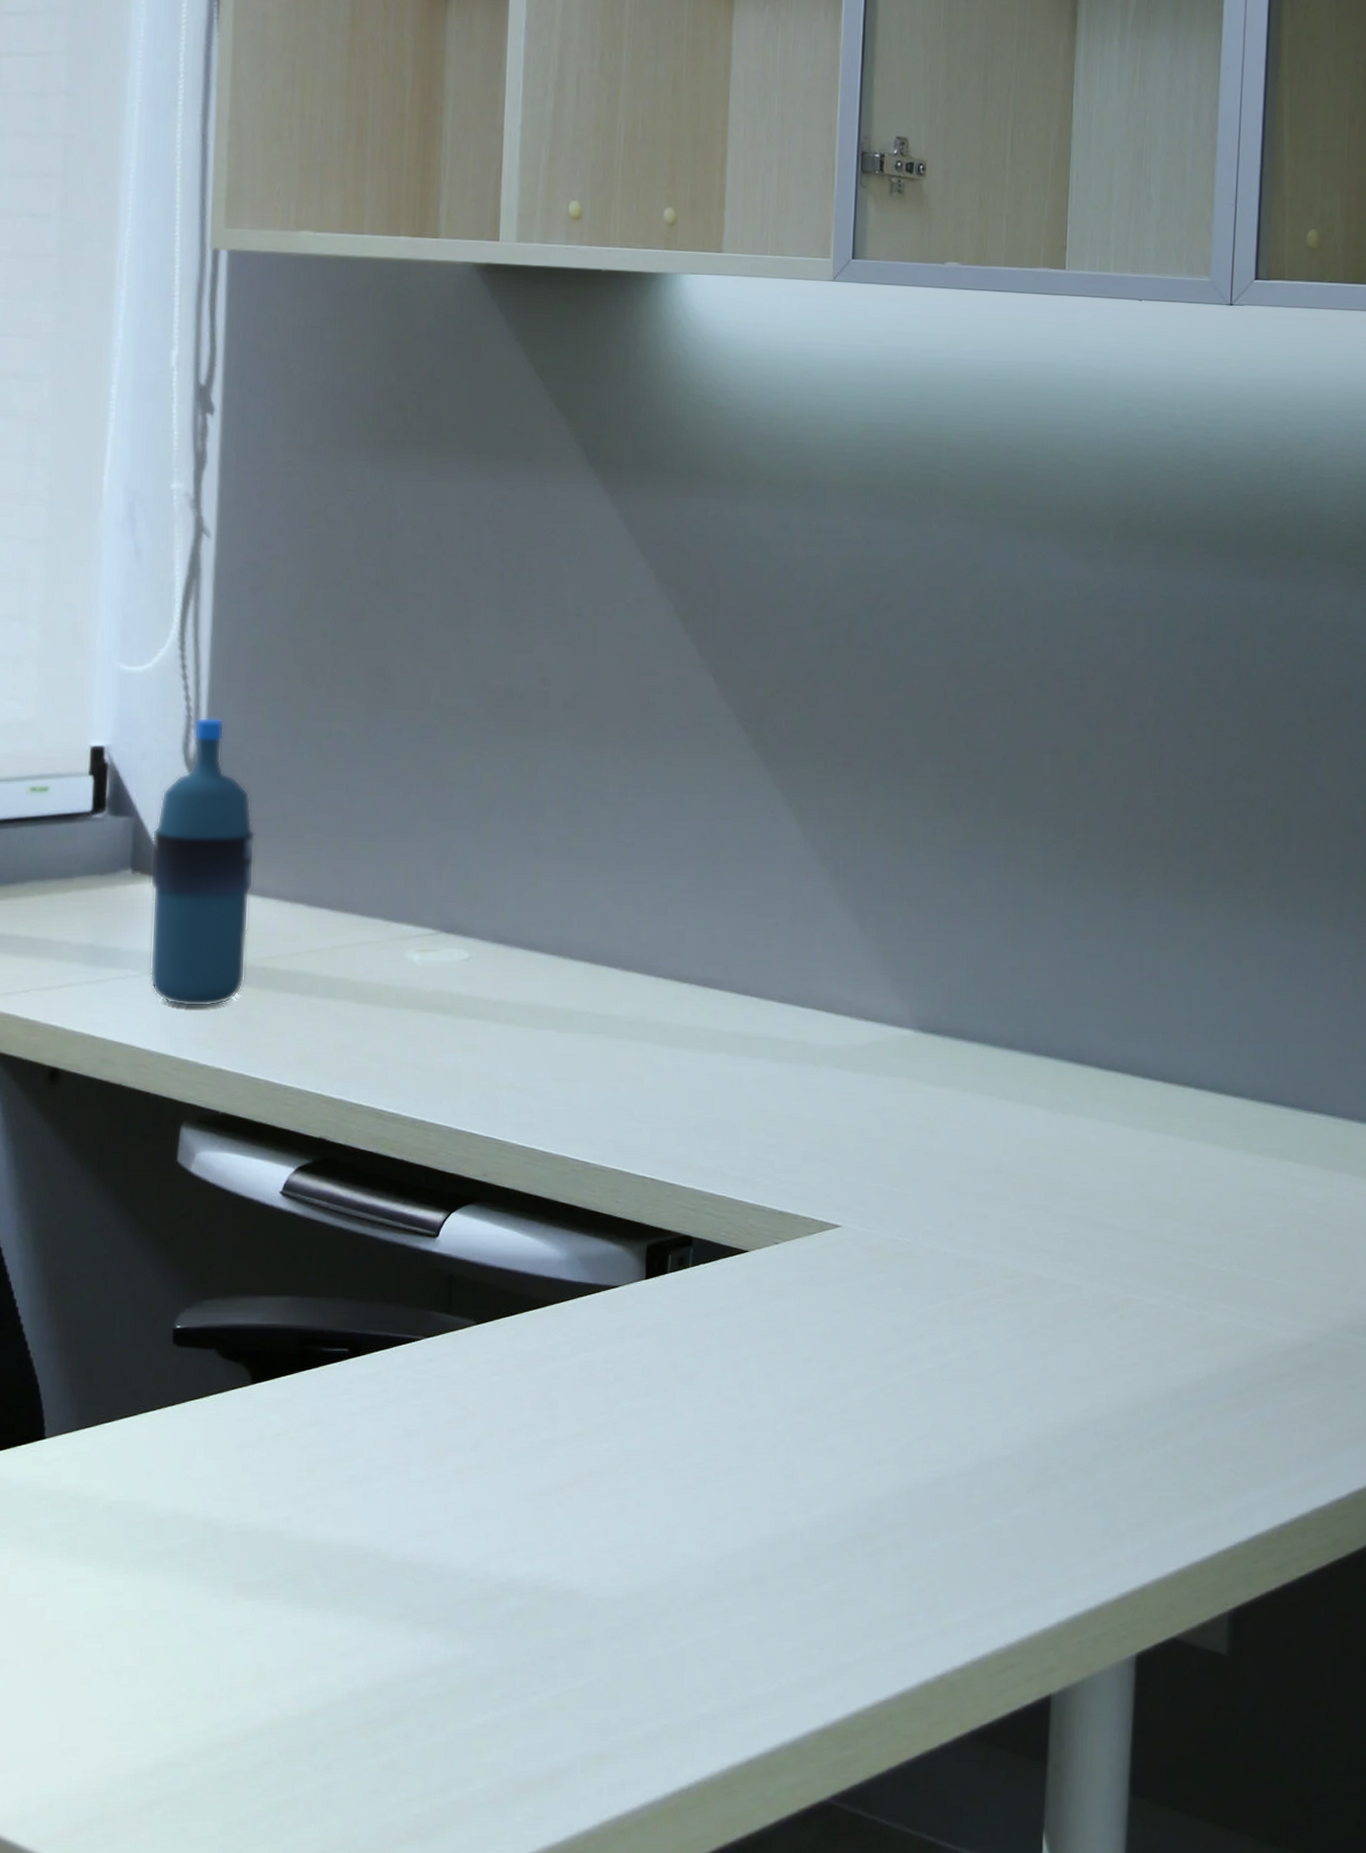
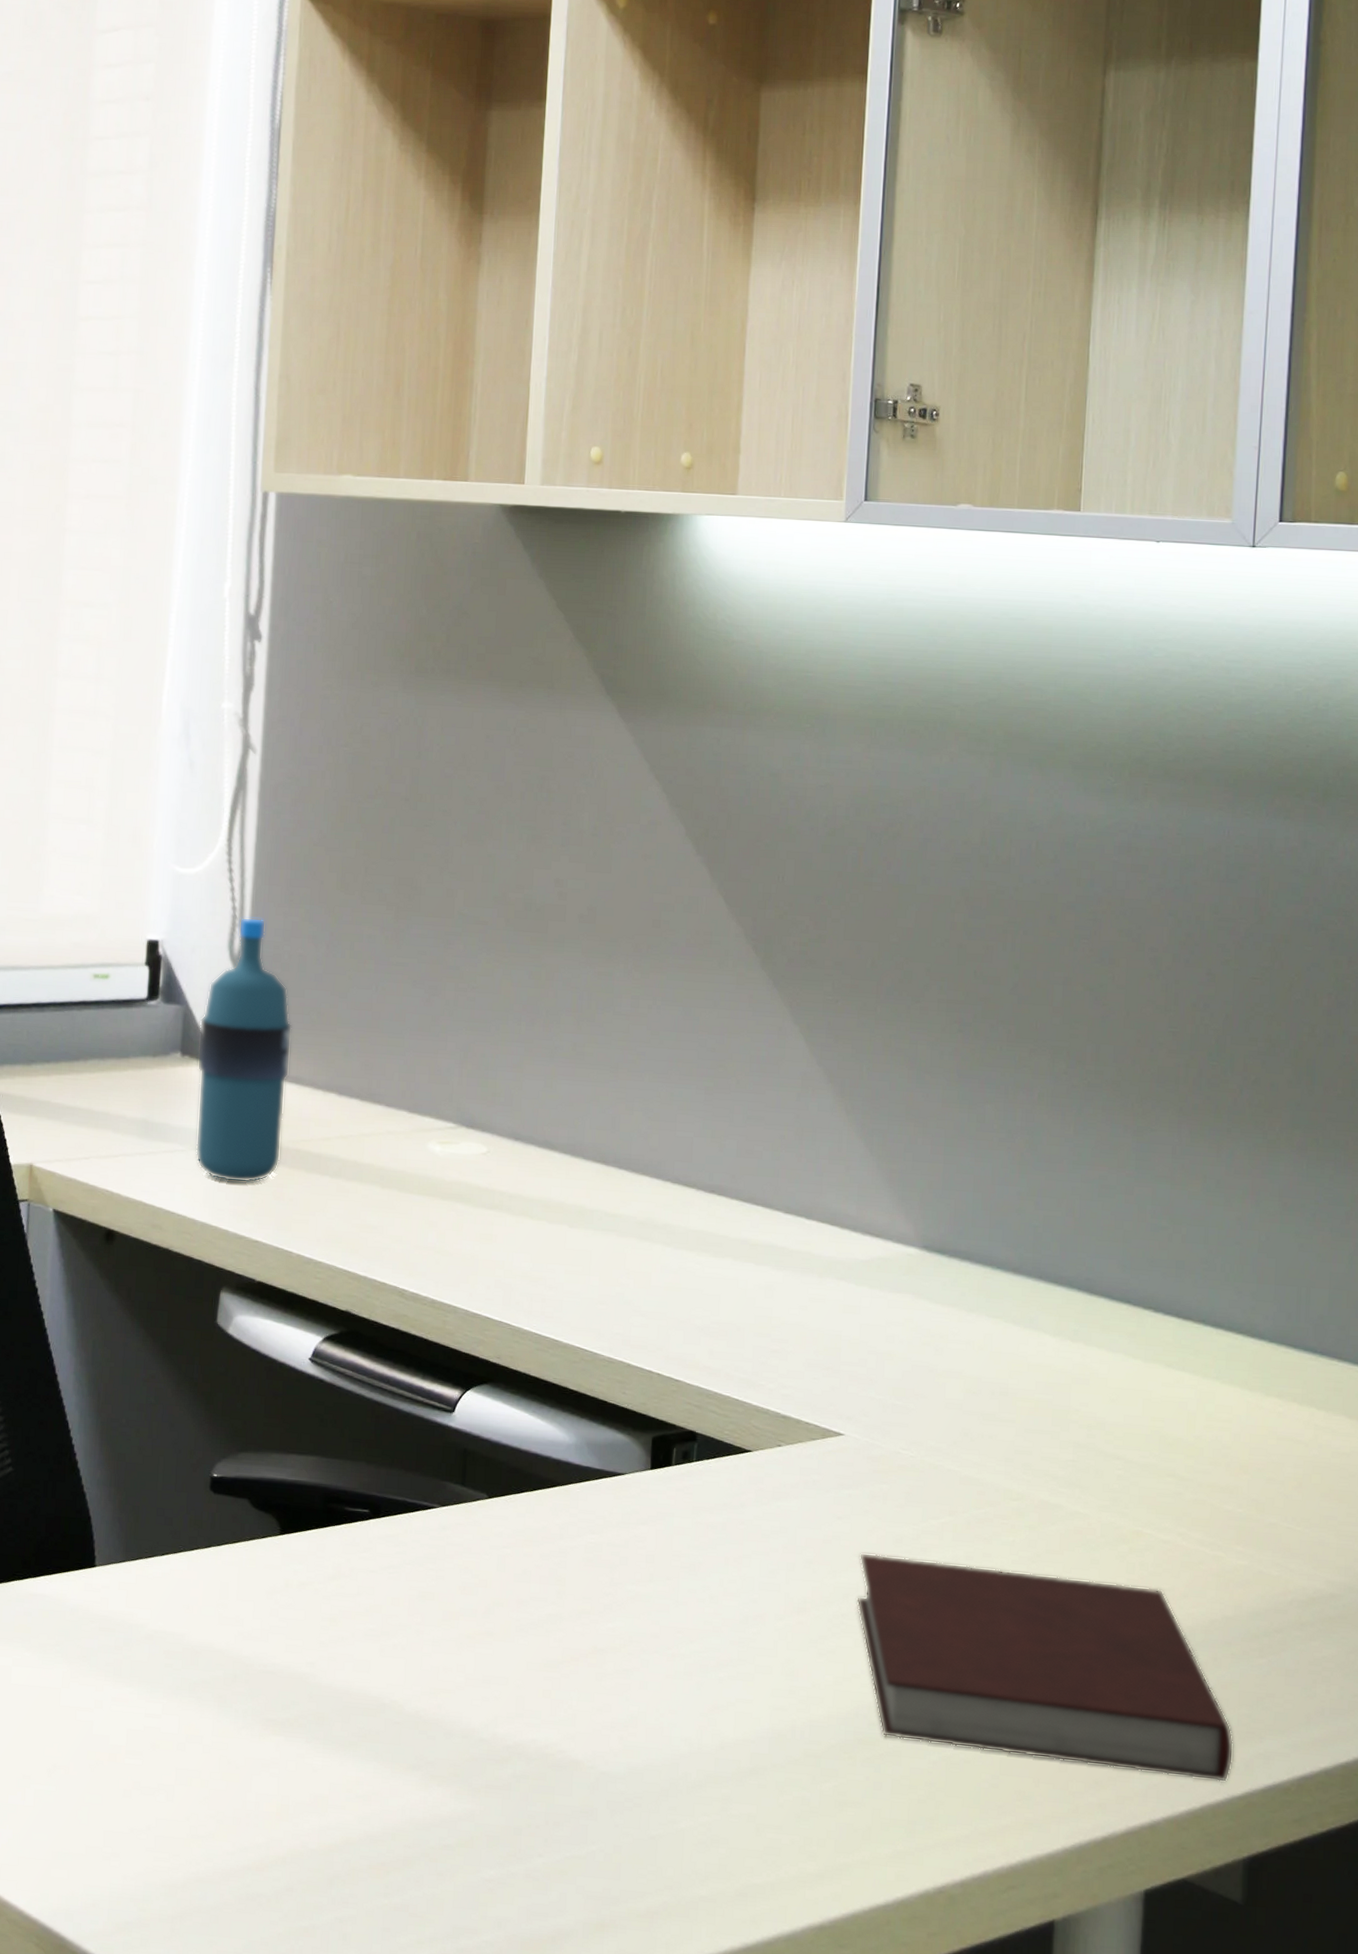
notebook: none [855,1345,1219,1539] -> present [856,1552,1234,1783]

